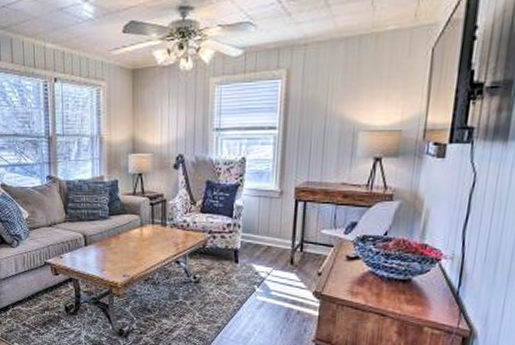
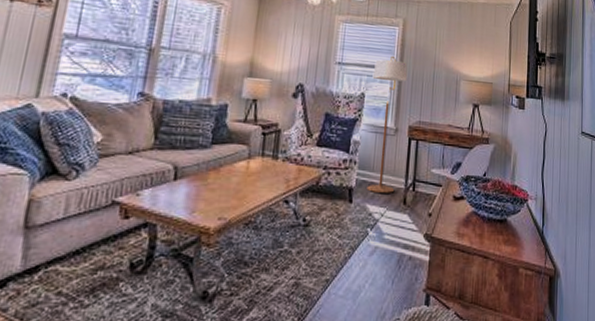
floor lamp: none [252,113,294,254] -> present [367,55,408,193]

